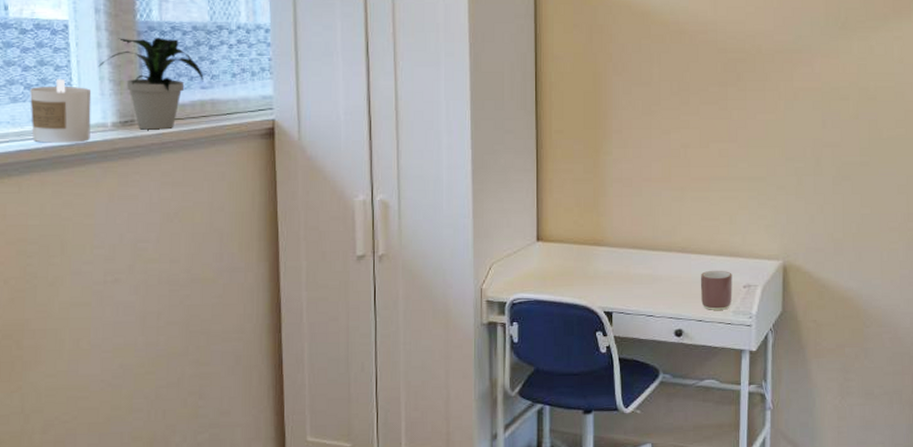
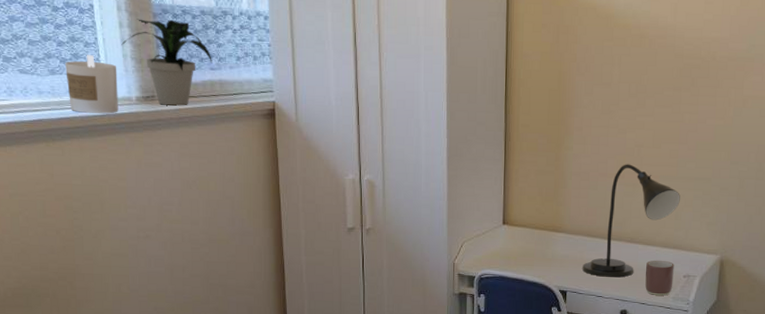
desk lamp: none [629,166,734,293] -> present [582,164,680,278]

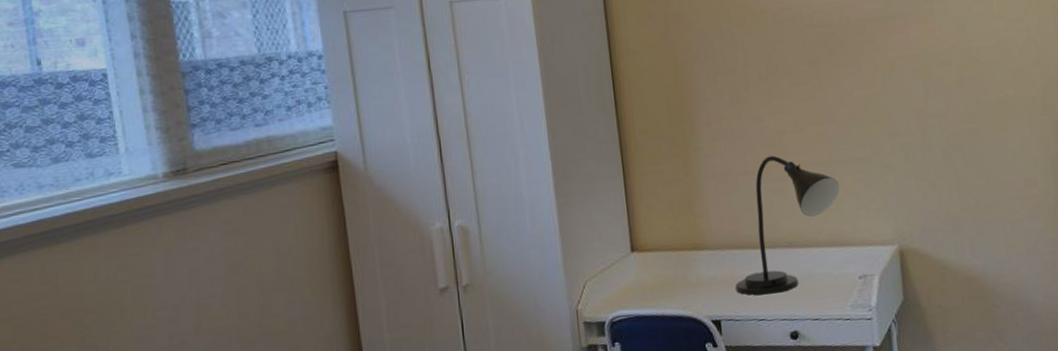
candle: present [65,55,119,115] -> none [72,132,141,204]
potted plant: present [121,19,212,106] -> none [143,76,257,178]
mug: present [645,260,674,296] -> none [812,262,849,307]

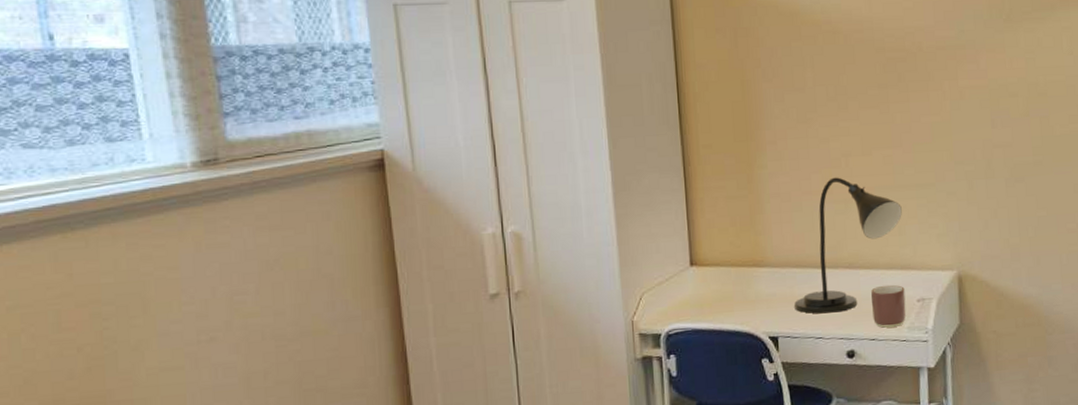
mug: none [812,262,849,307] -> present [871,284,907,328]

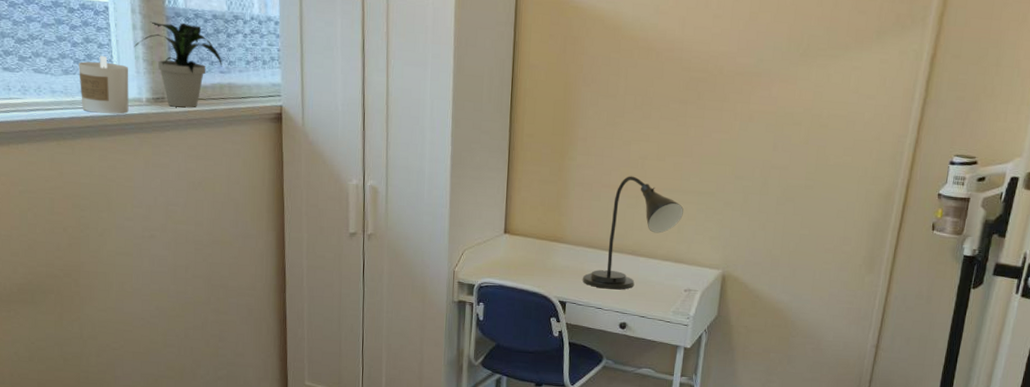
candle: none [89,116,167,191] -> present [79,56,129,115]
potted plant: none [169,63,297,169] -> present [134,21,222,108]
mug: present [871,284,907,328] -> none [645,273,676,309]

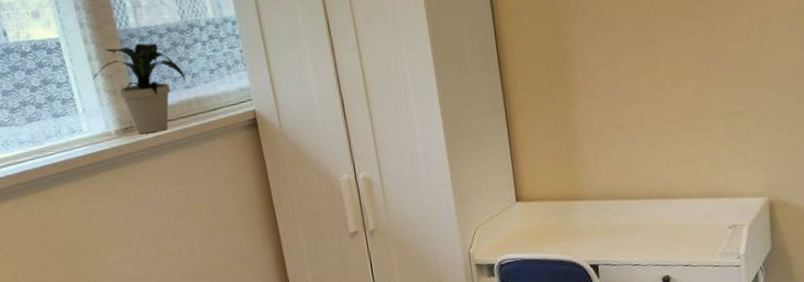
candle: present [79,56,129,115] -> none [41,95,100,157]
desk lamp: present [583,176,684,290] -> none [612,110,712,243]

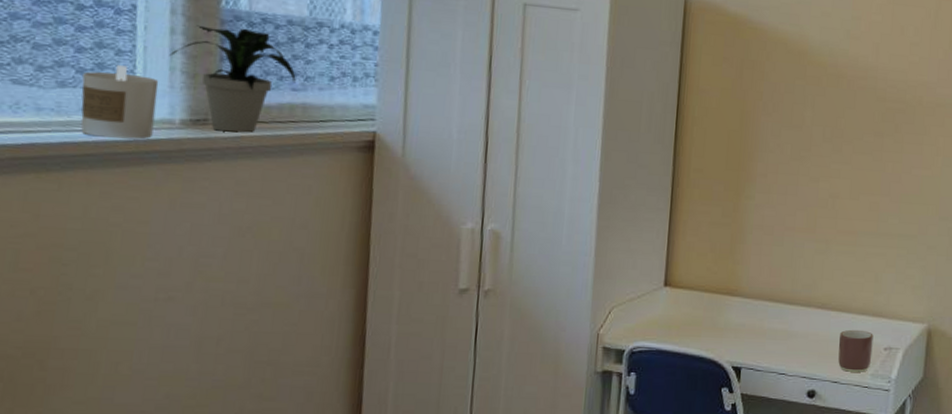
candle: none [41,95,100,157] -> present [81,65,159,140]
mug: none [684,212,719,254] -> present [838,329,874,372]

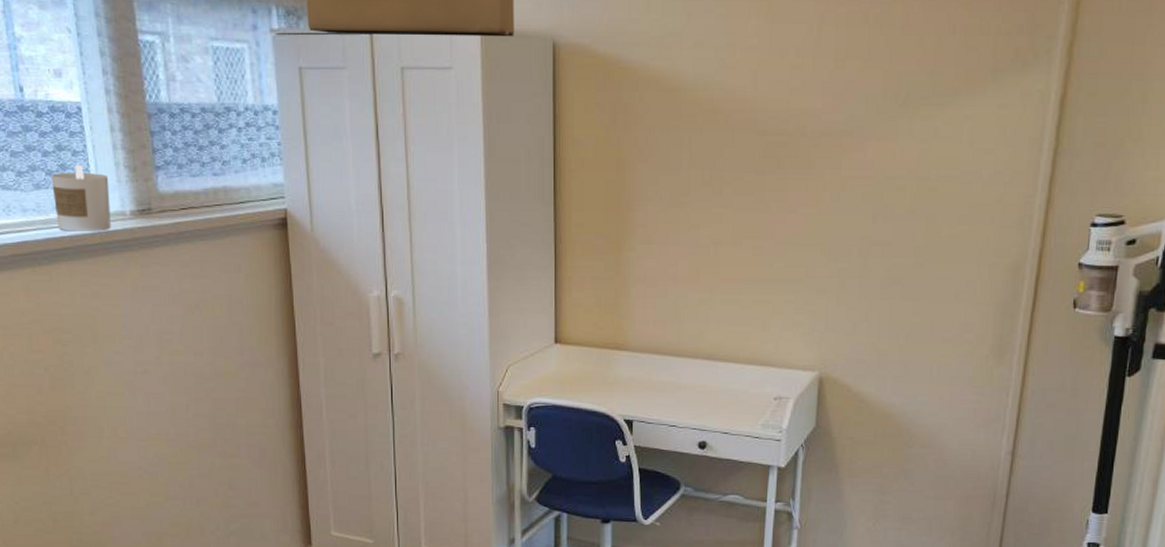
potted plant: present [169,25,296,134] -> none [113,119,215,219]
mug: present [838,329,874,372] -> none [728,380,763,423]

